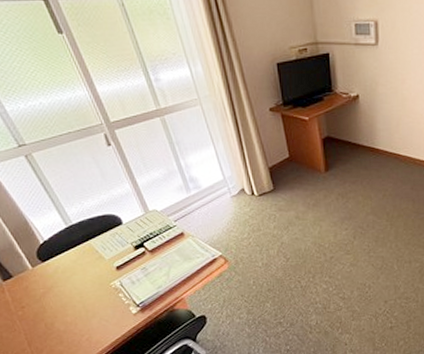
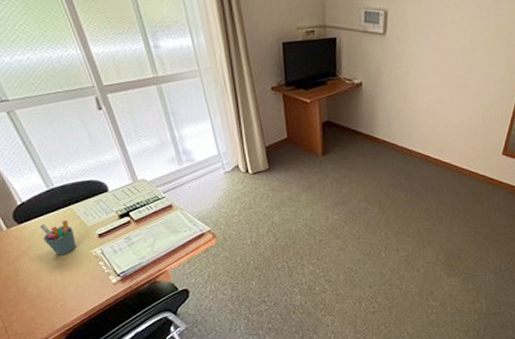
pen holder: none [61,254,97,290] -> present [39,219,77,255]

